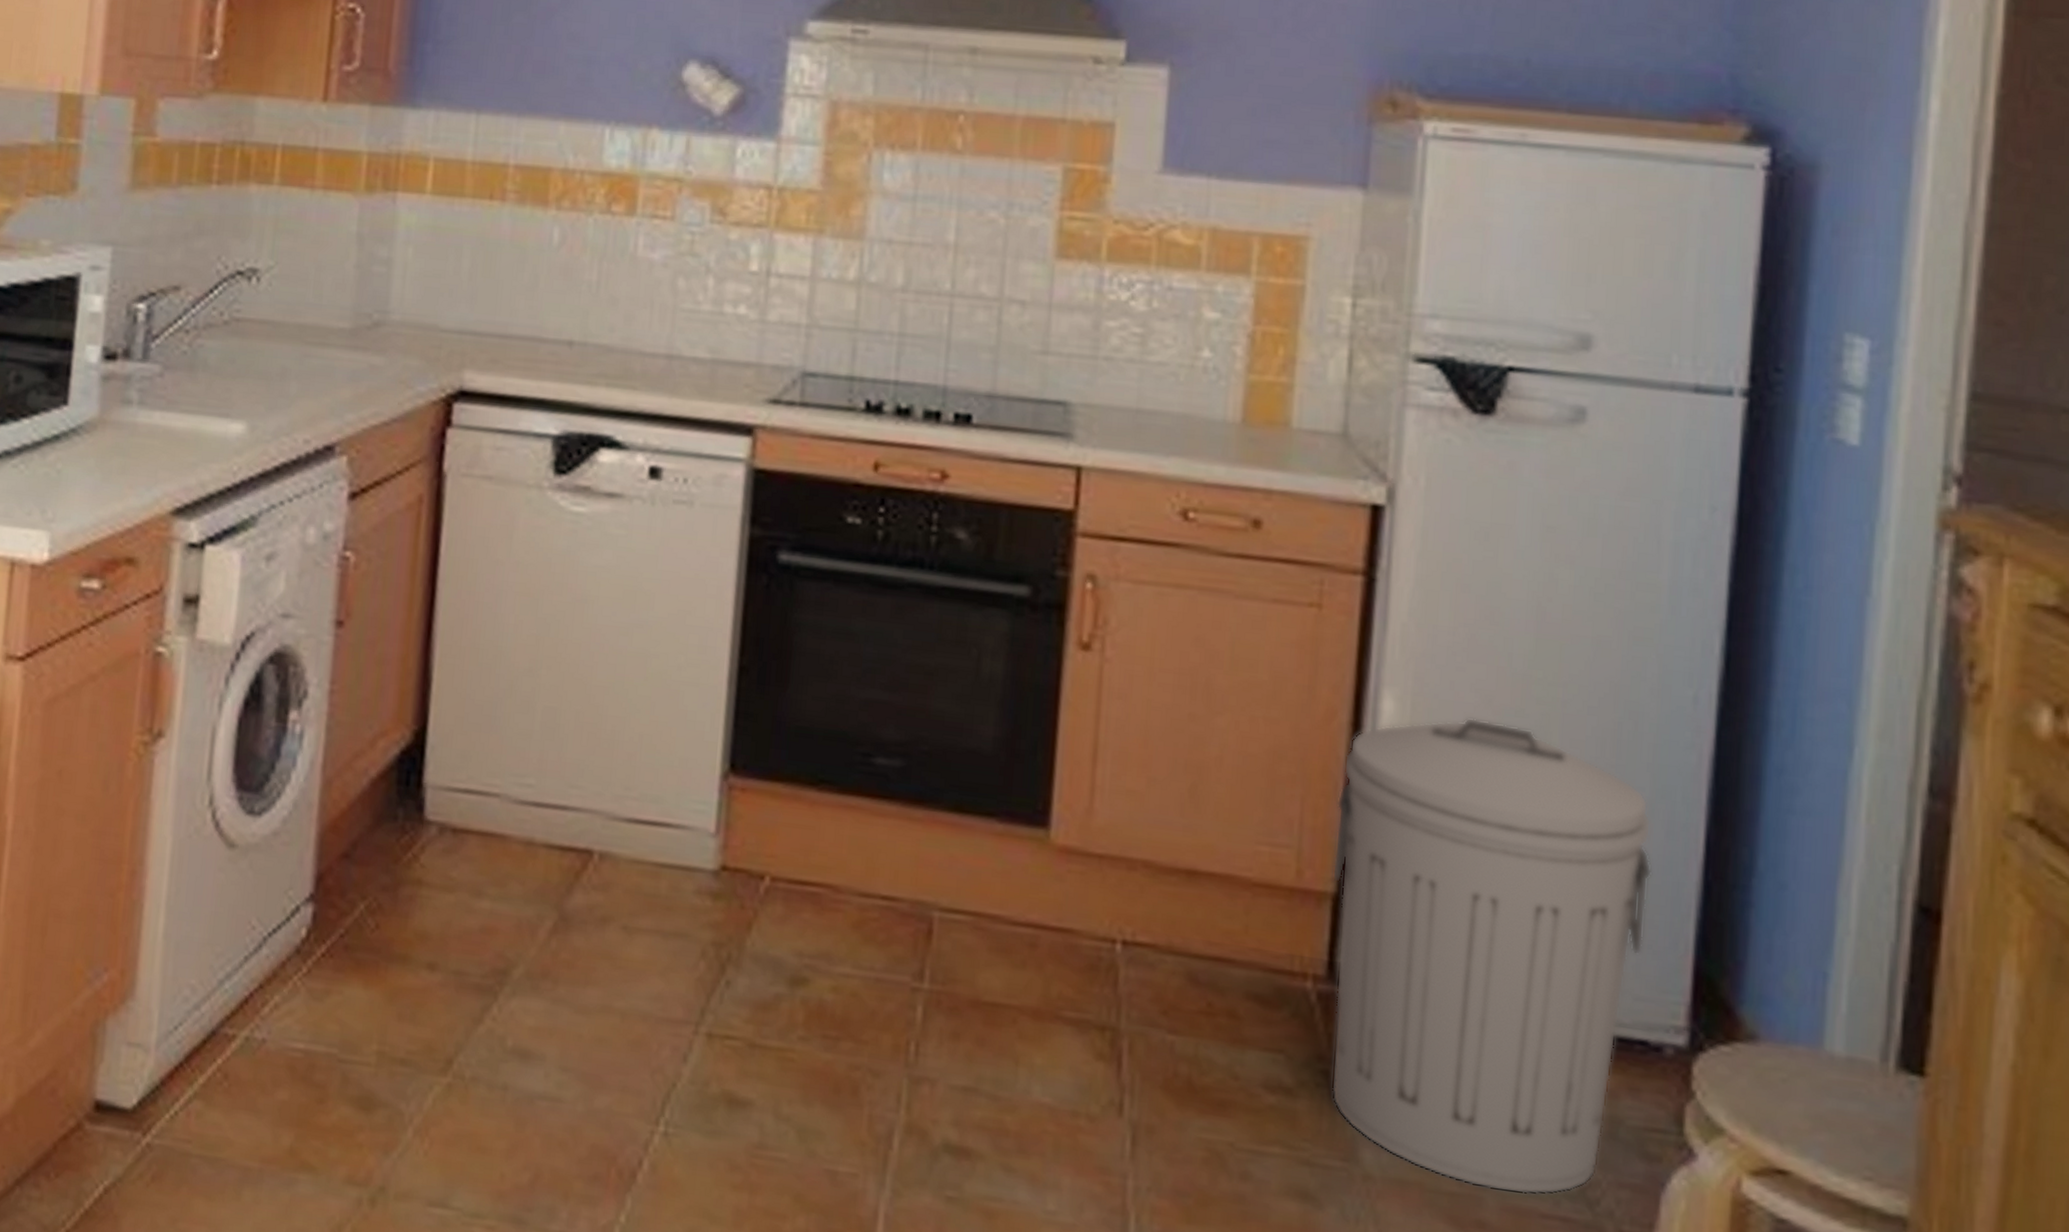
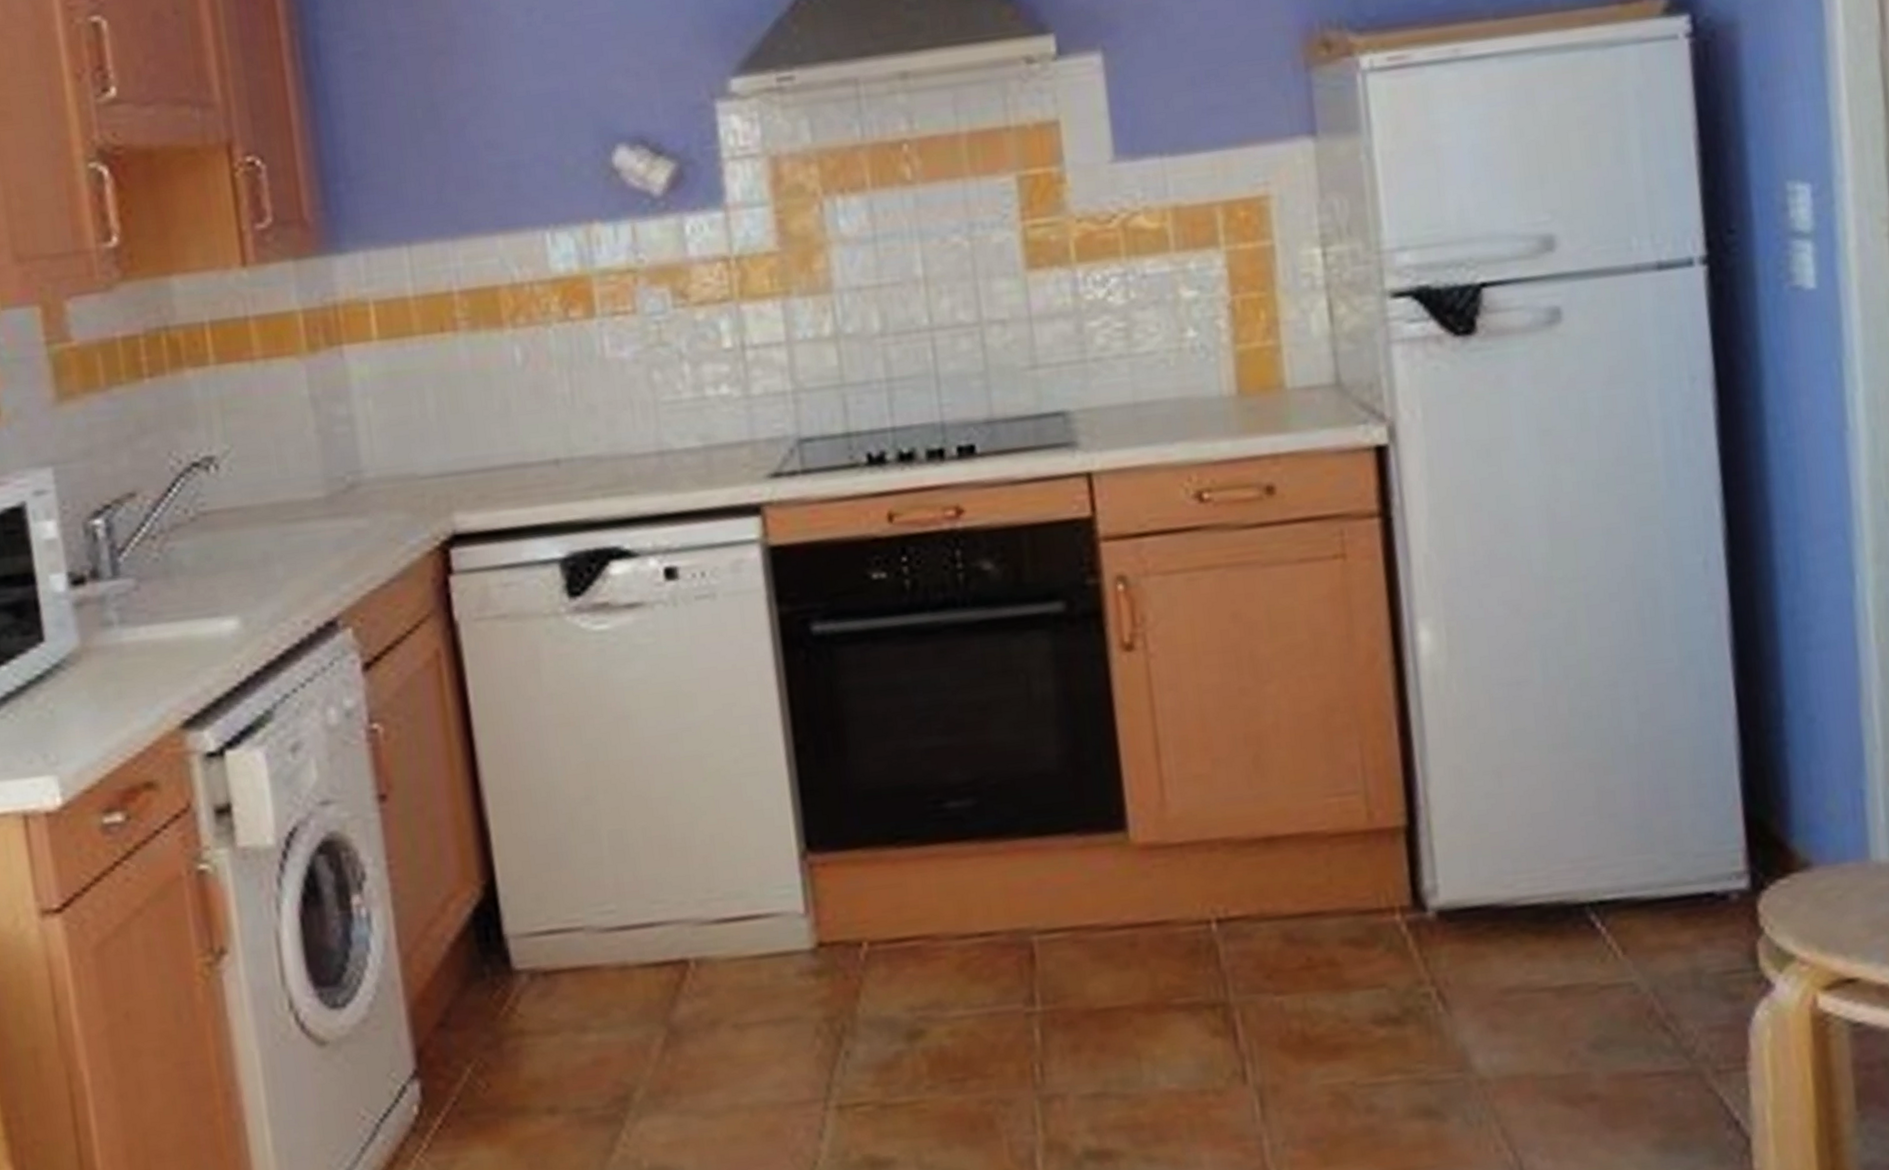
trash can: present [1331,717,1653,1195] -> none [1392,628,1695,1065]

